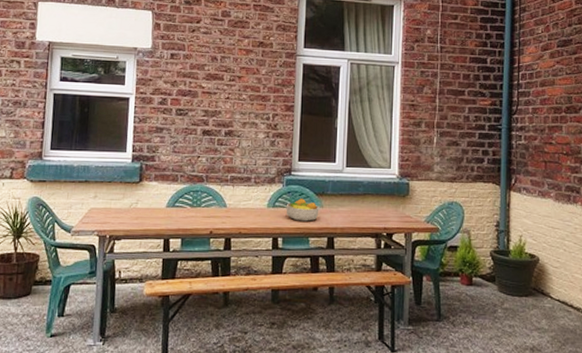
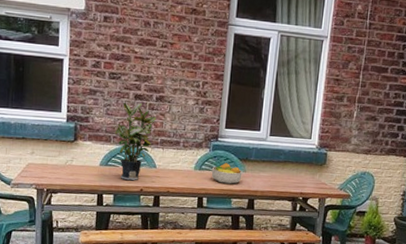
potted plant: none [182,138,226,223] -> present [114,102,157,181]

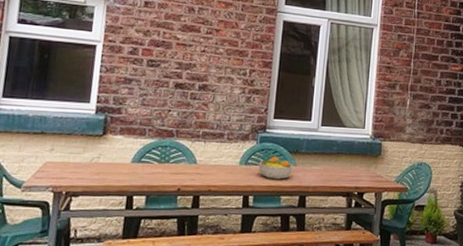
potted plant: present [114,102,157,181] -> none [150,91,199,180]

